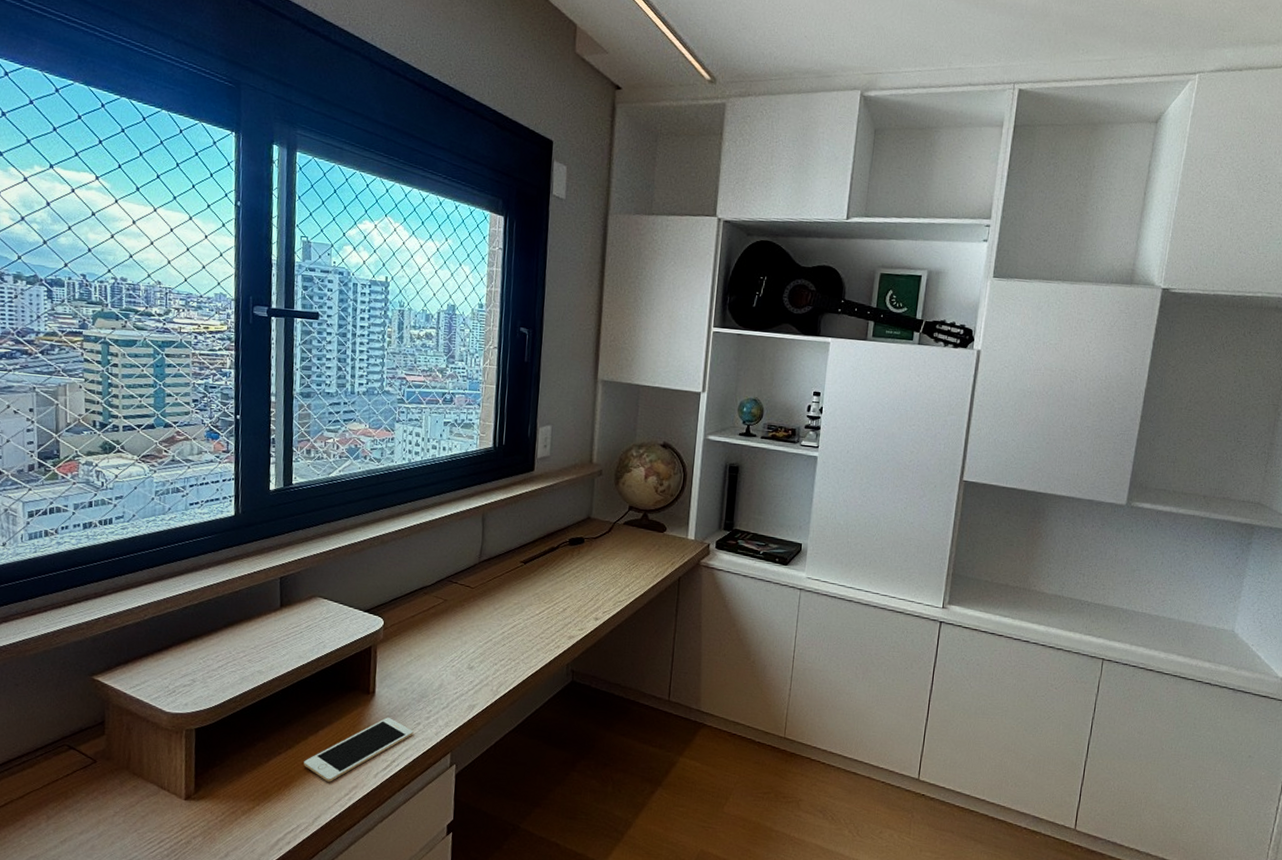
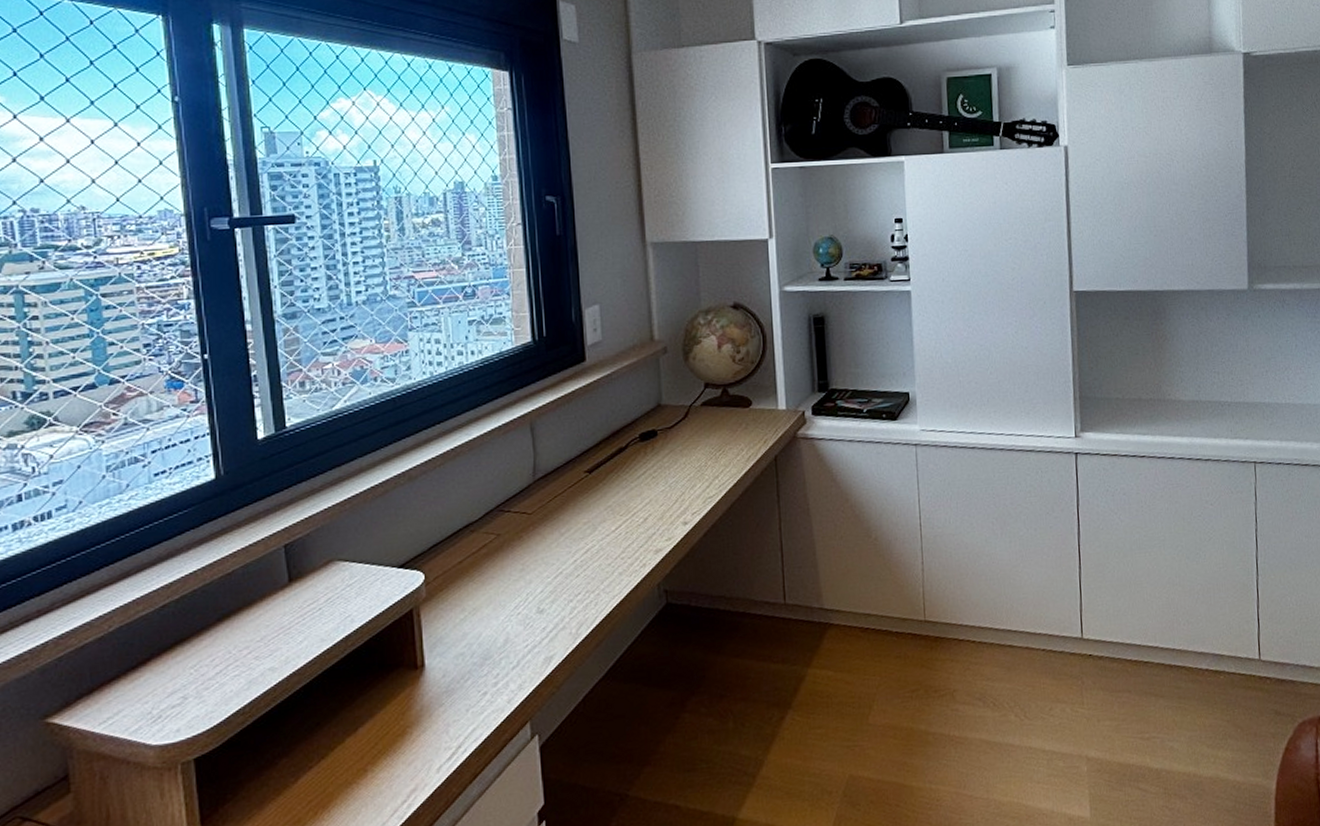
cell phone: present [304,717,414,782] -> none [343,693,480,791]

